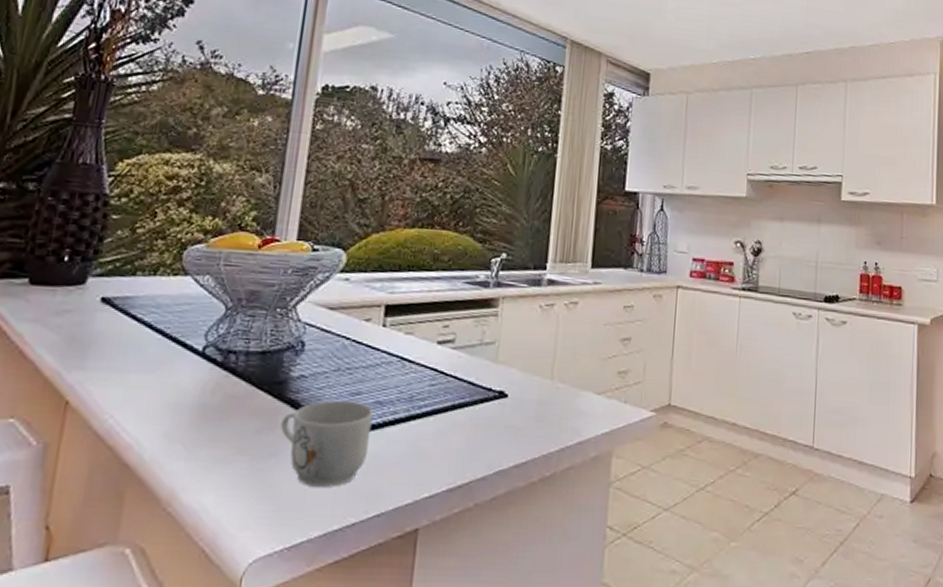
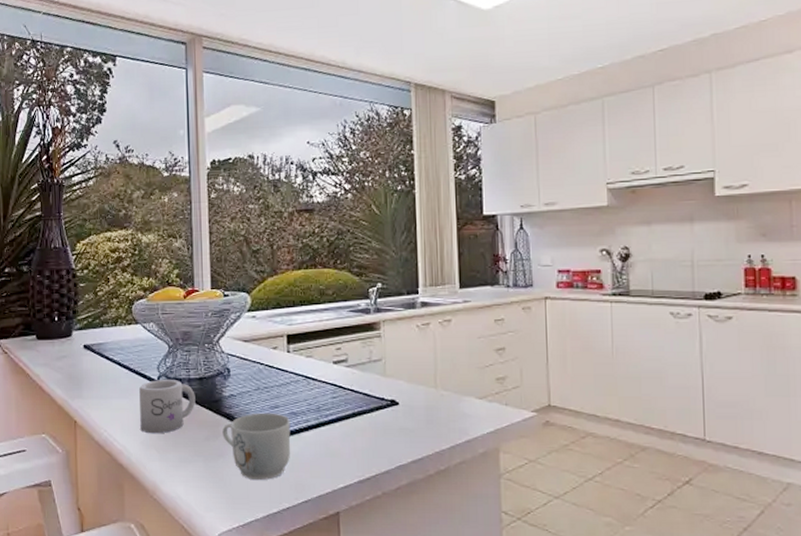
mug: none [165,351,252,423] -> present [139,380,196,434]

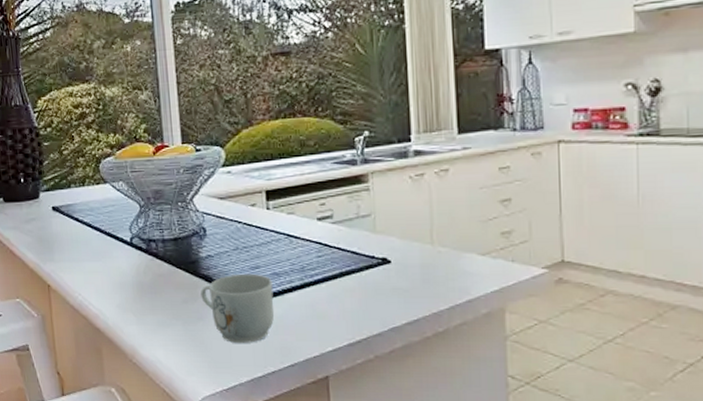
mug: present [139,380,196,434] -> none [112,241,171,297]

